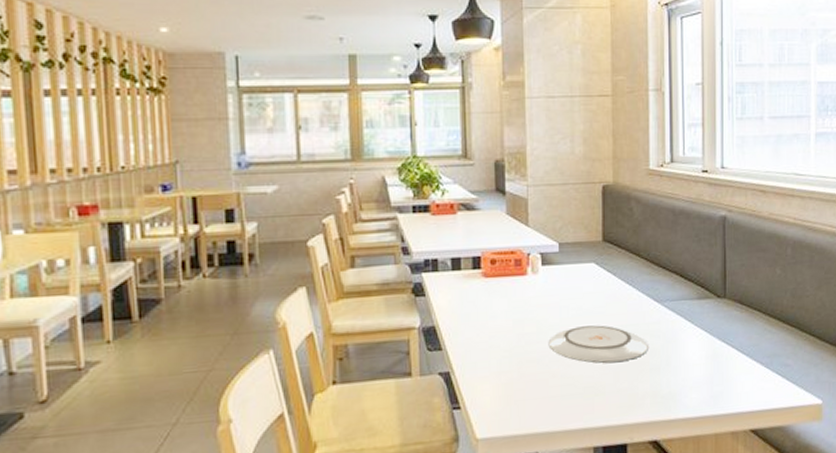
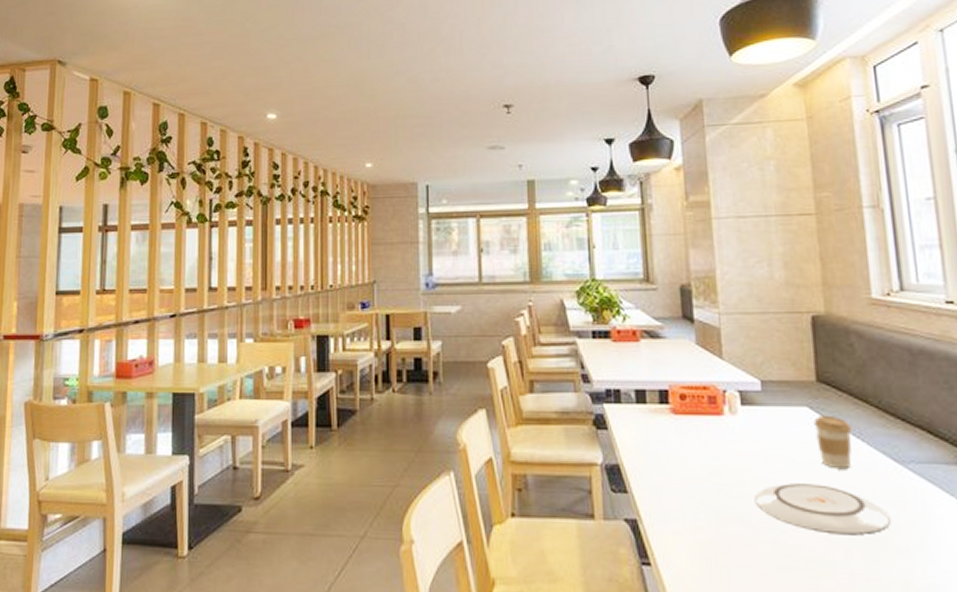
coffee cup: none [598,268,626,311] -> present [813,415,852,468]

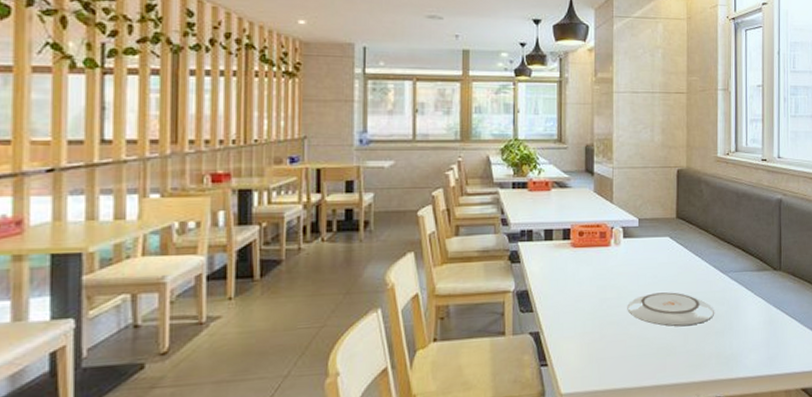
coffee cup: present [813,415,852,468] -> none [672,242,696,280]

